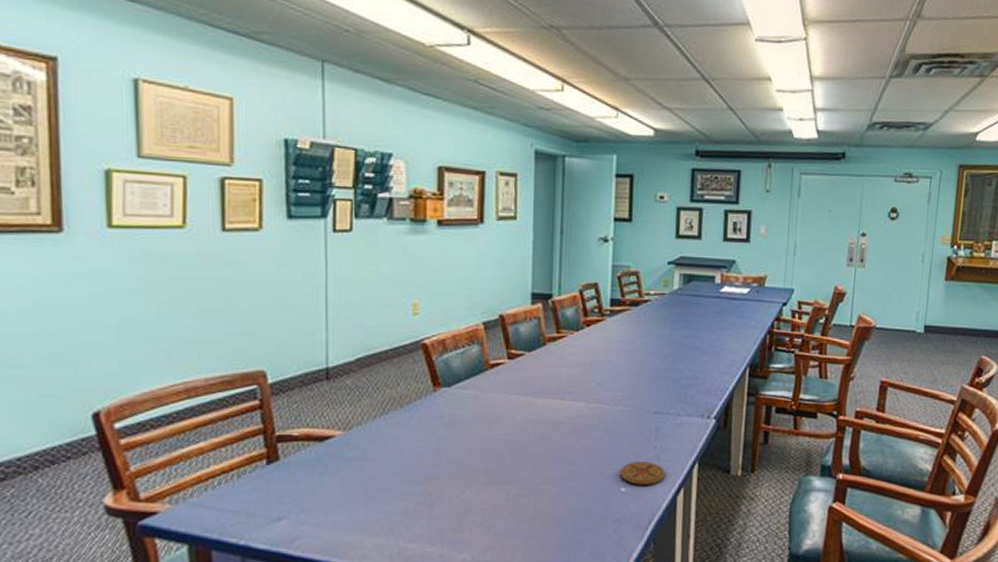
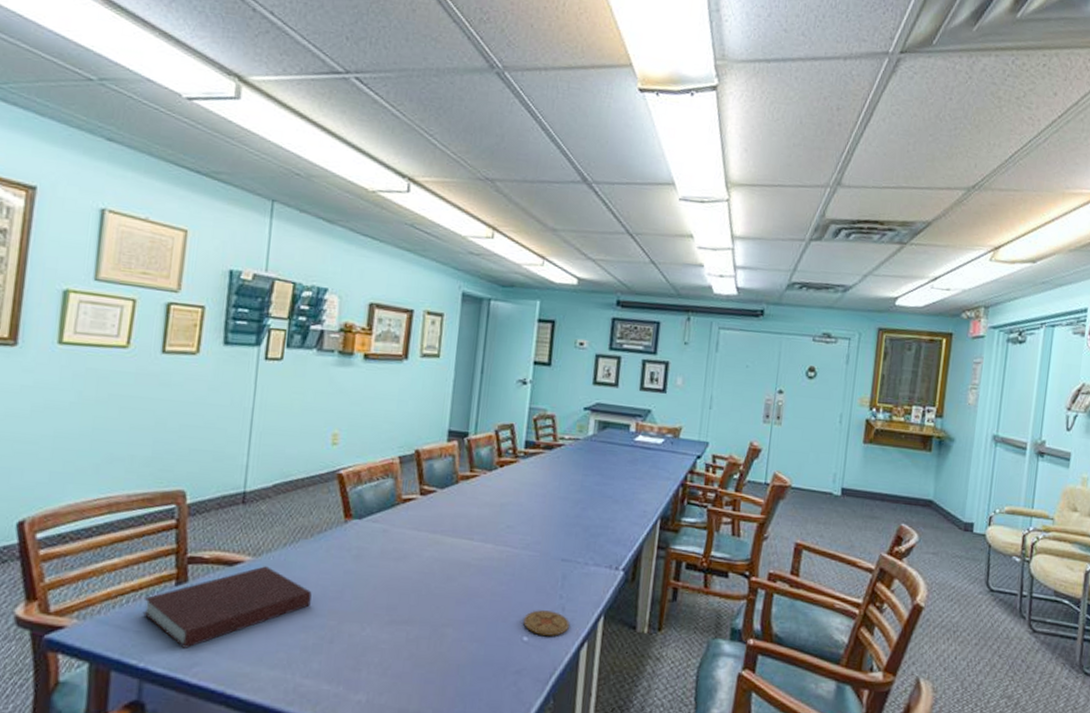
notebook: none [236,439,407,524] -> present [142,566,312,648]

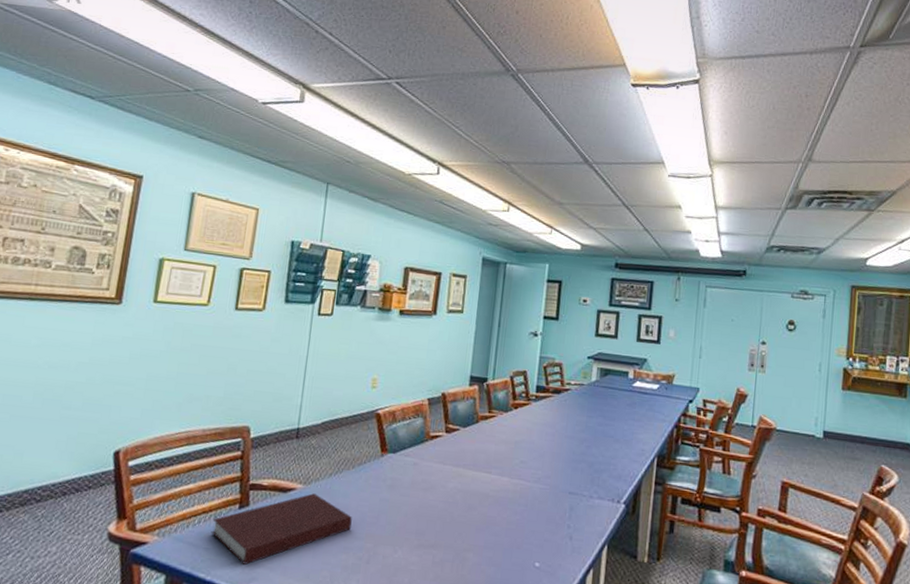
coaster: present [523,610,570,636] -> none [535,538,577,563]

